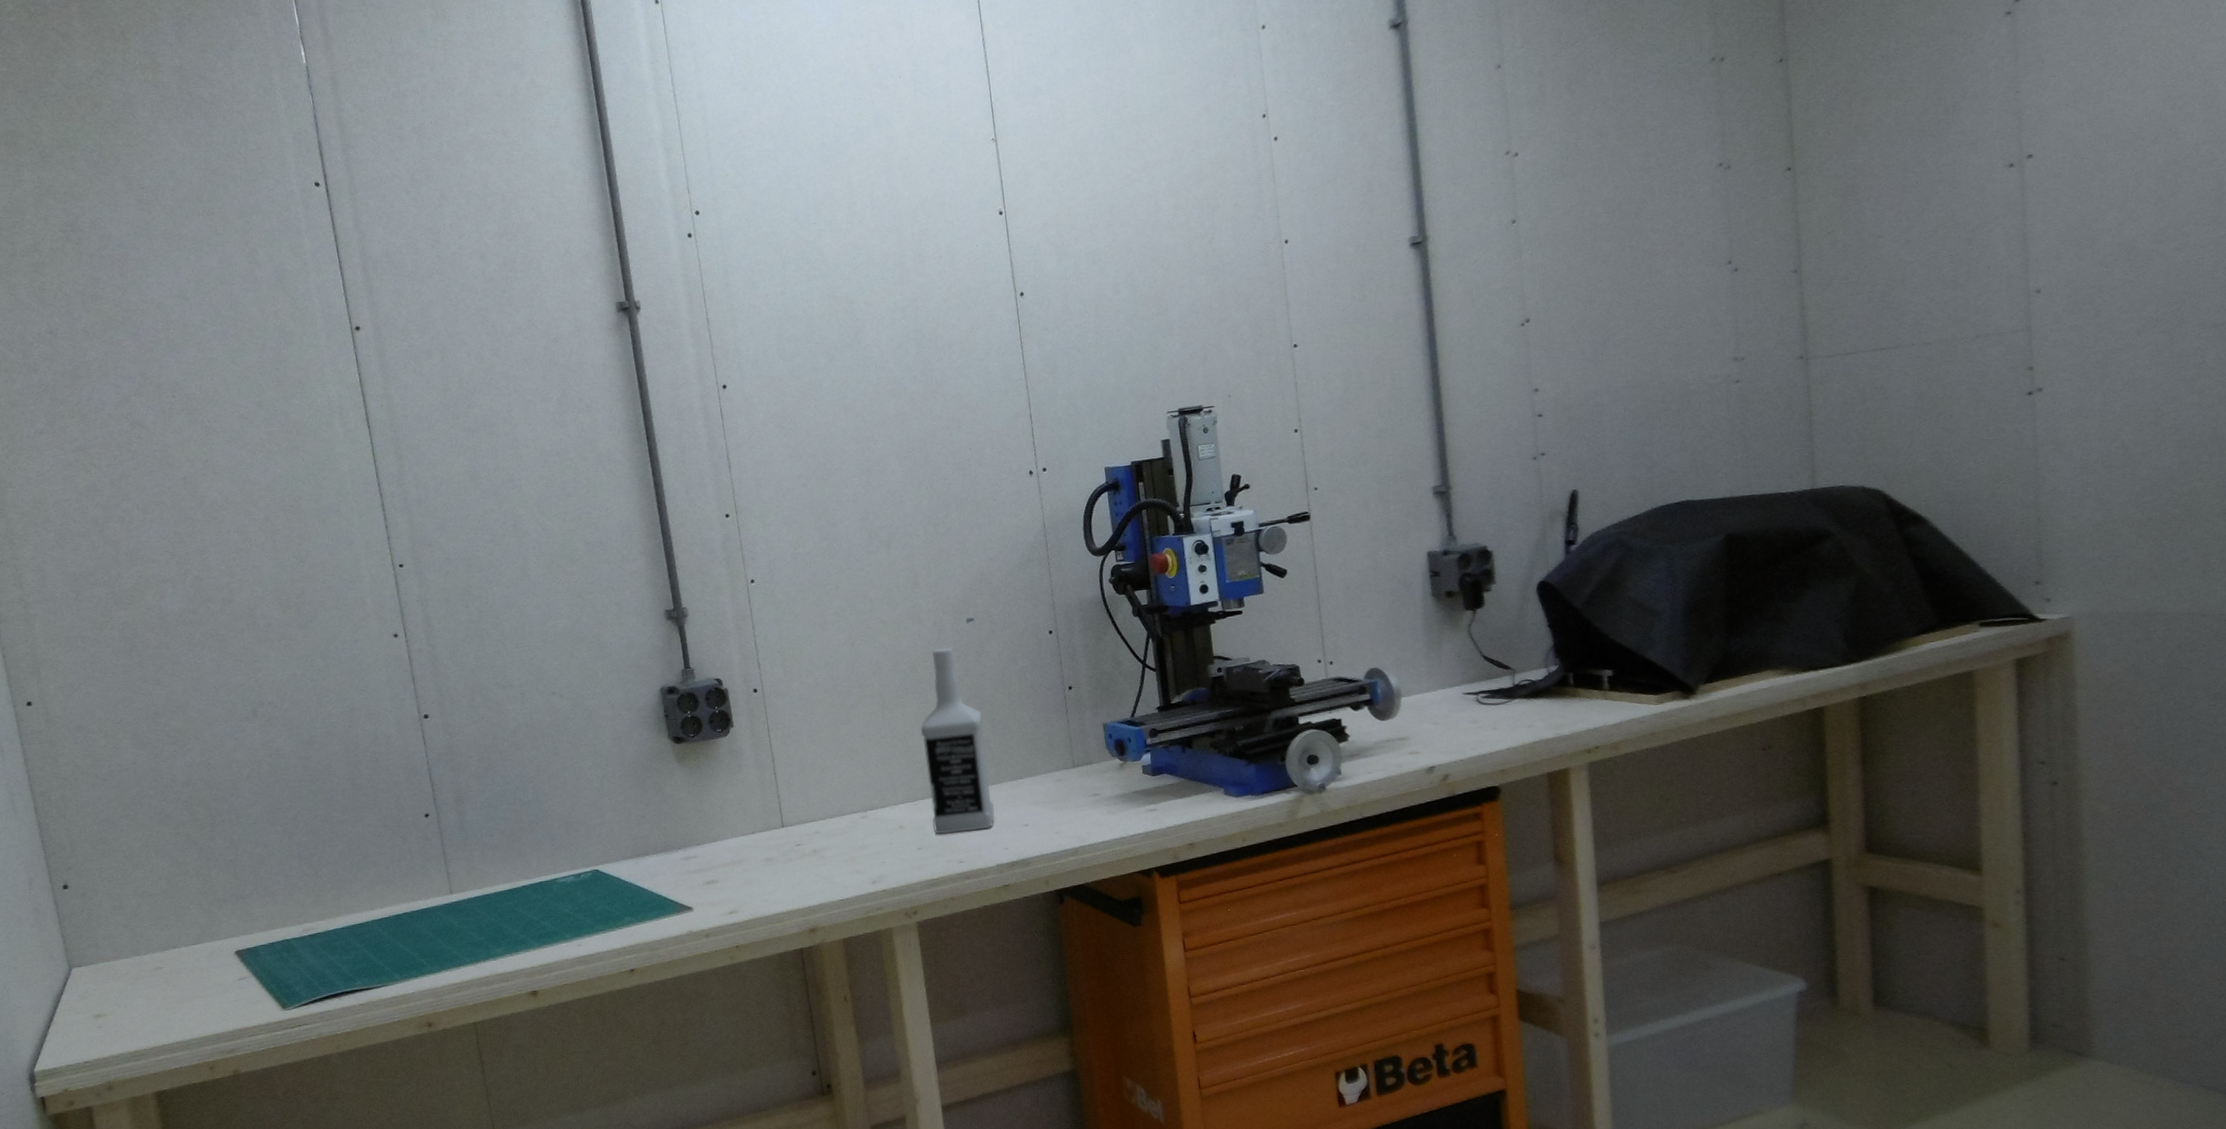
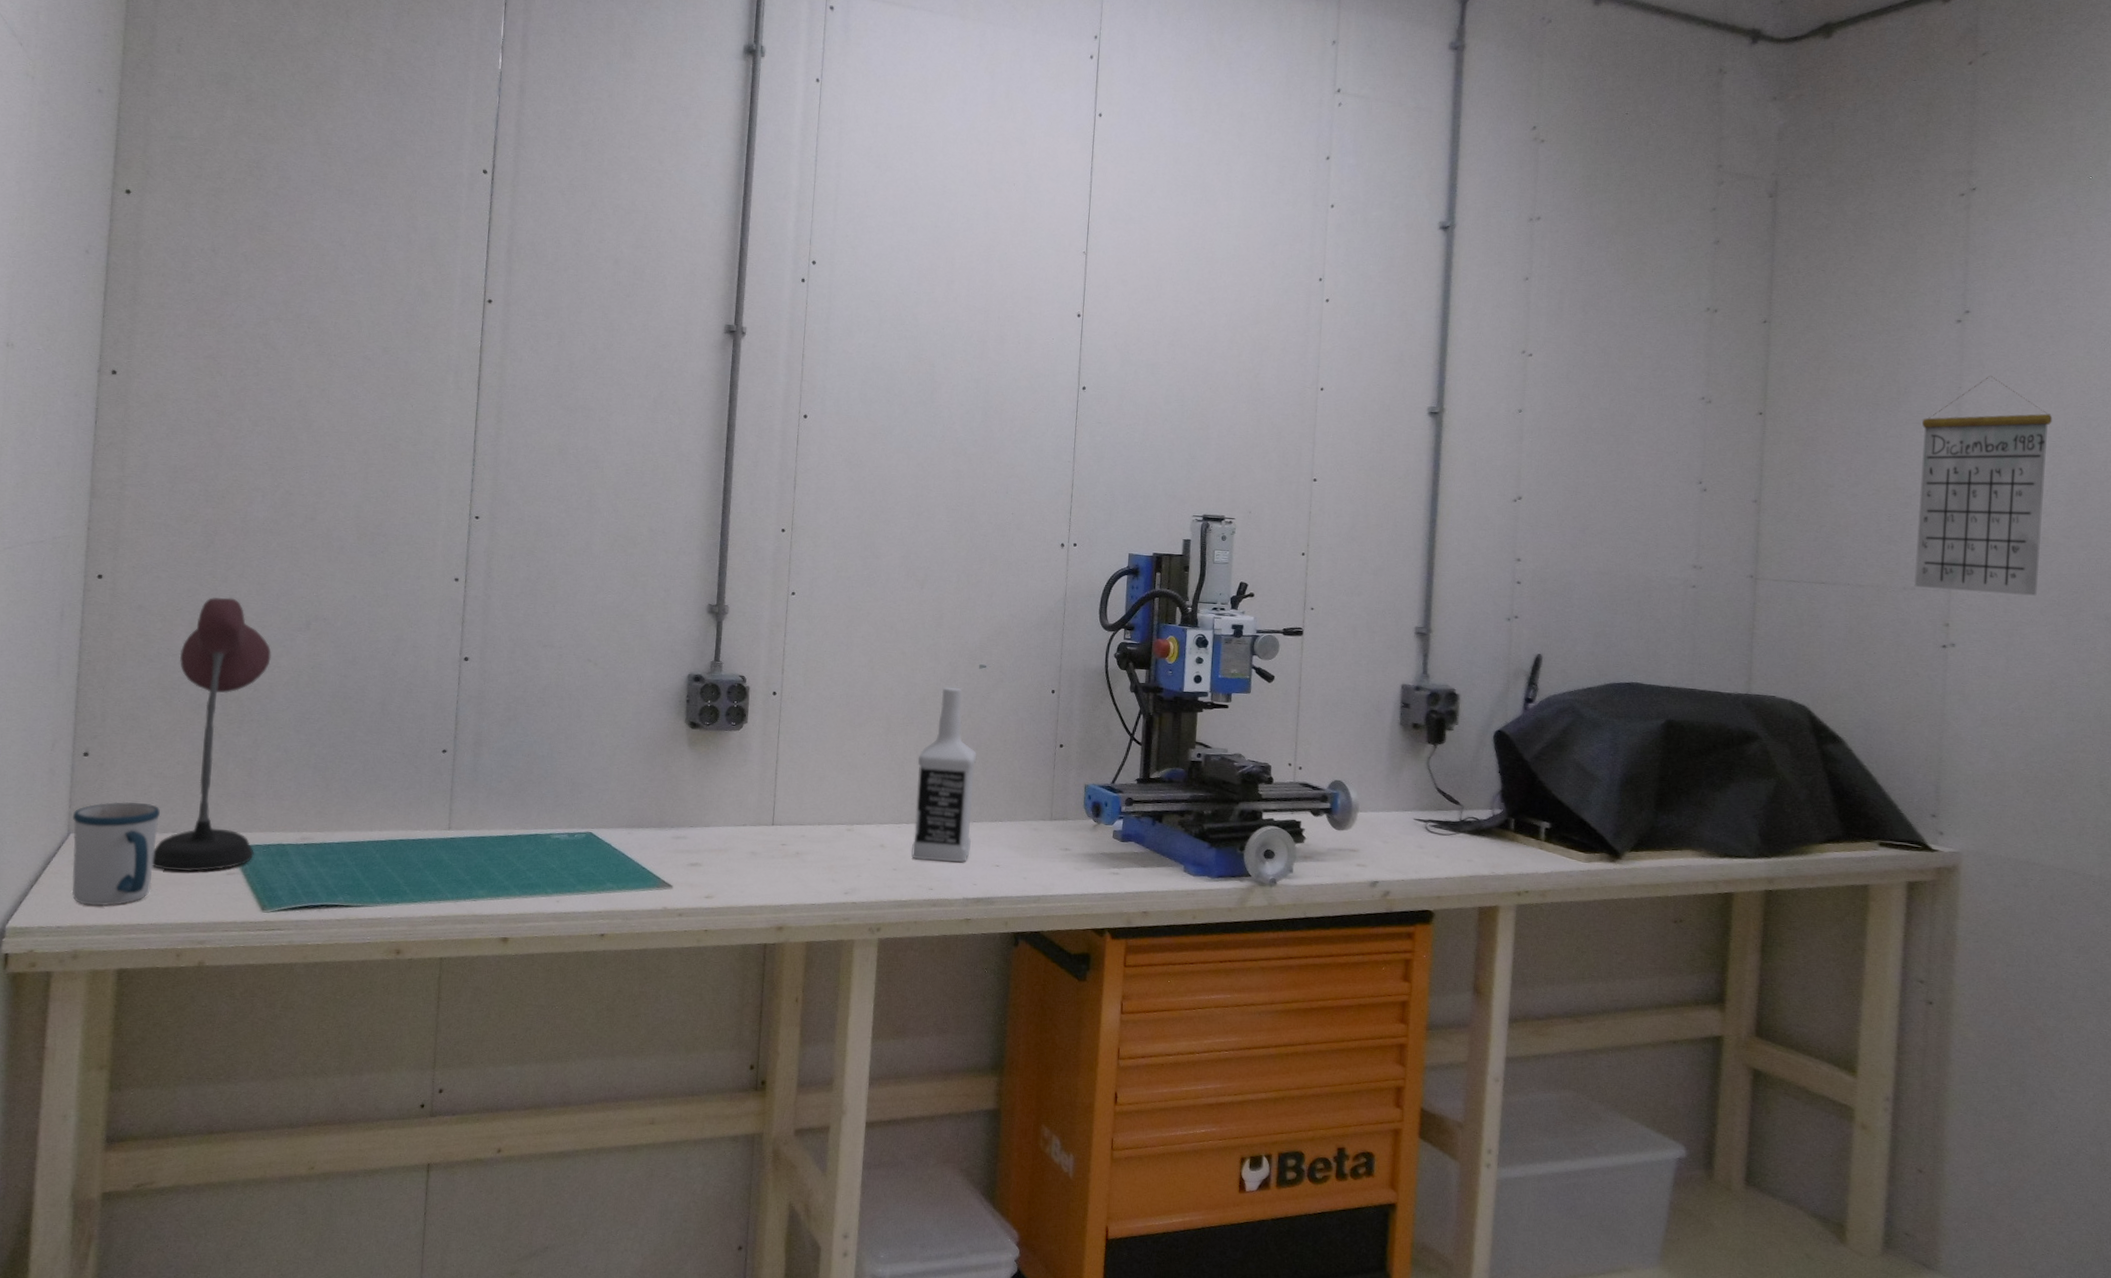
mug: none [69,924,167,1036] -> present [72,802,161,906]
desk lamp: none [131,699,261,987] -> present [152,597,271,872]
calendar: none [1977,69,2131,333] -> present [1914,375,2053,596]

